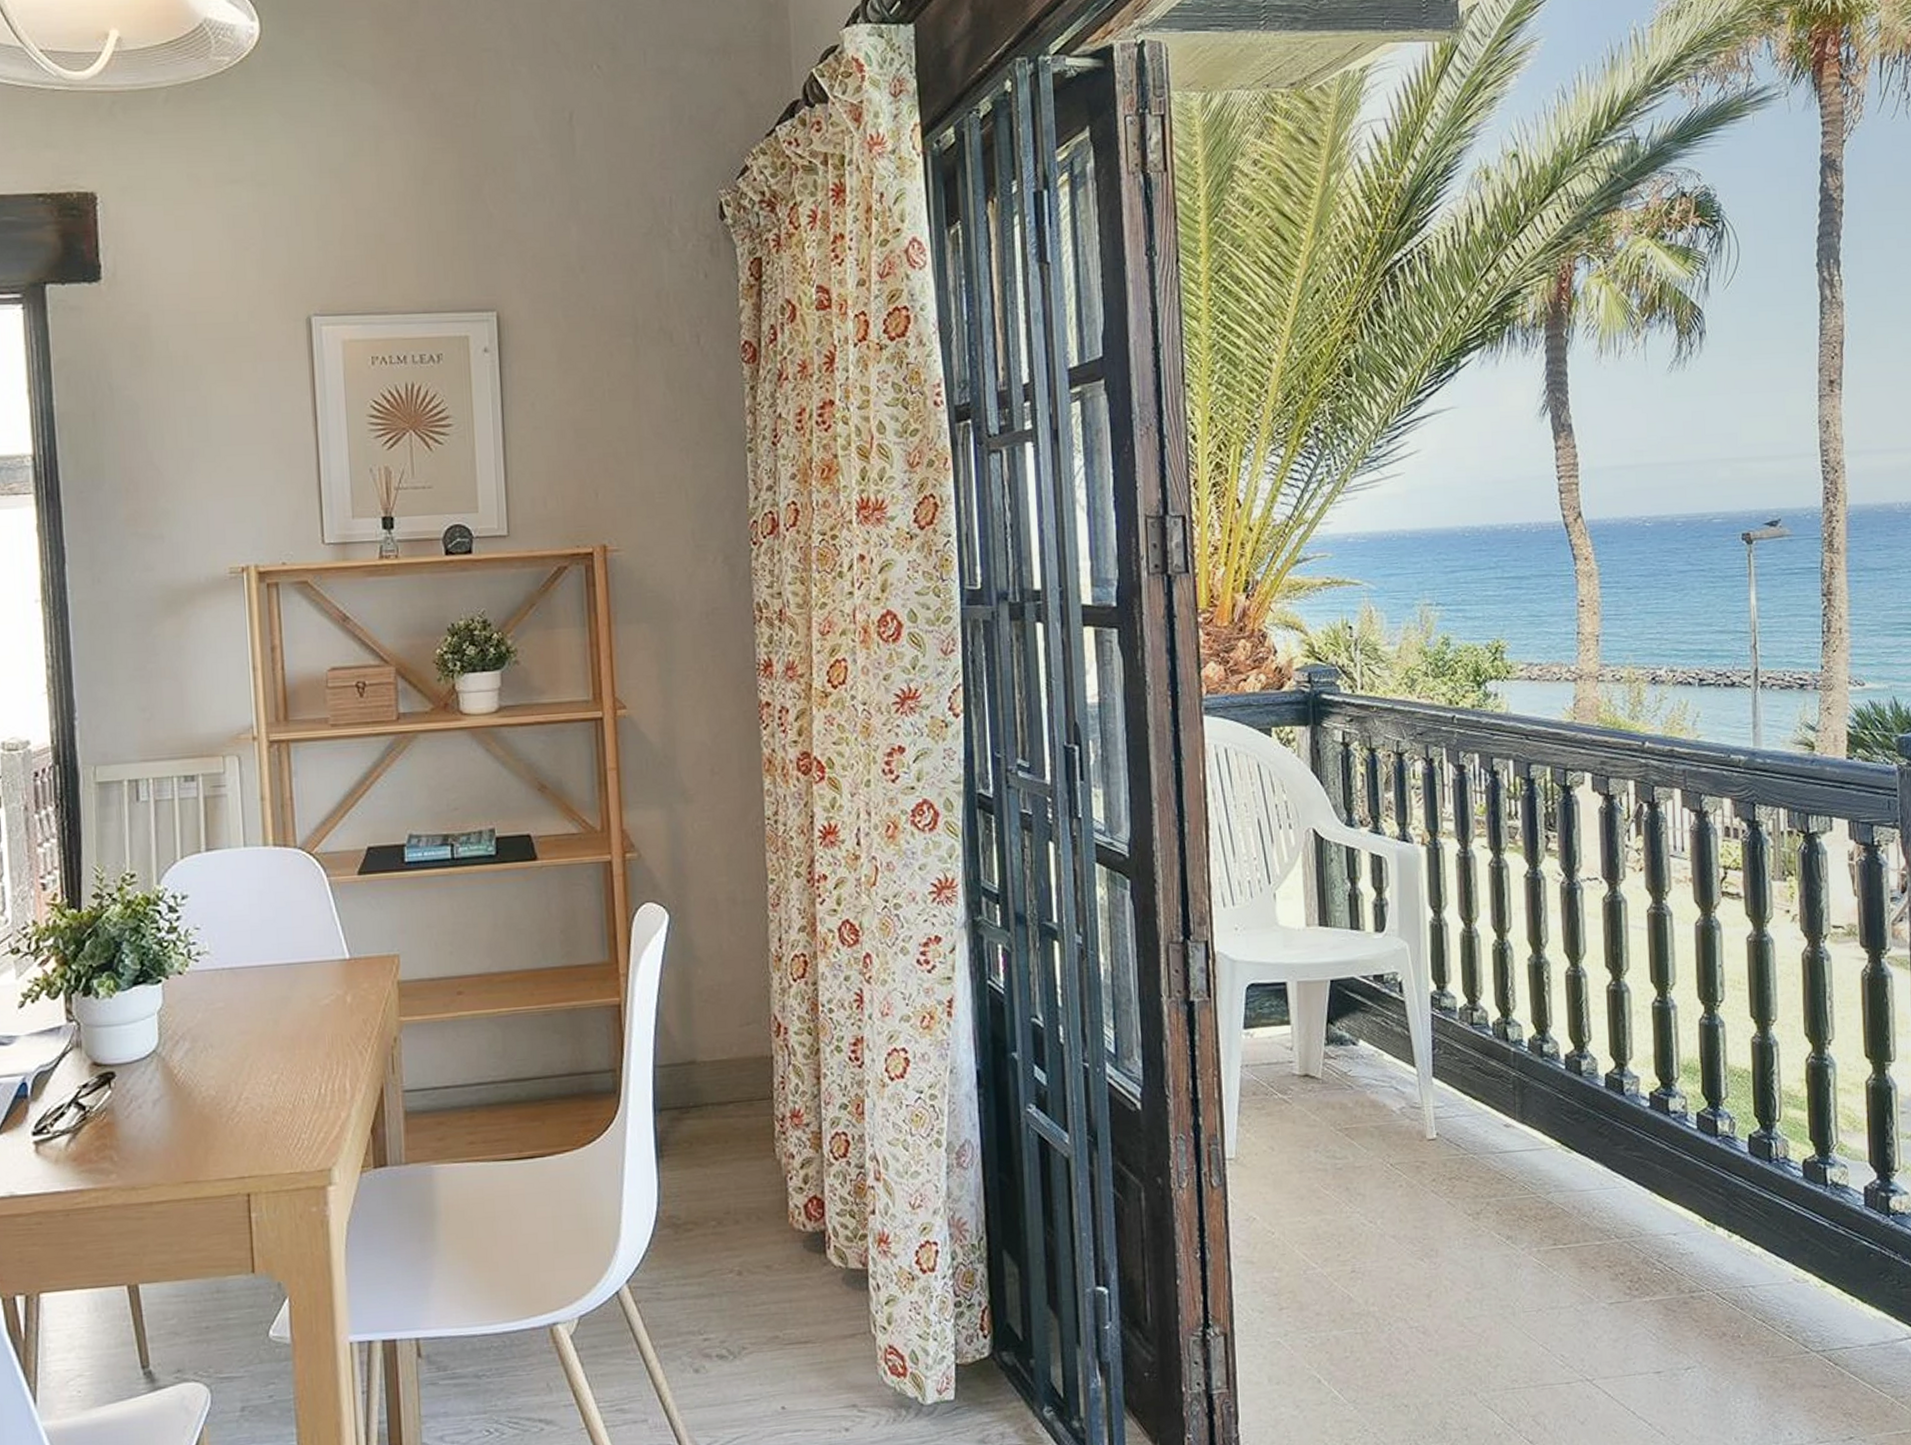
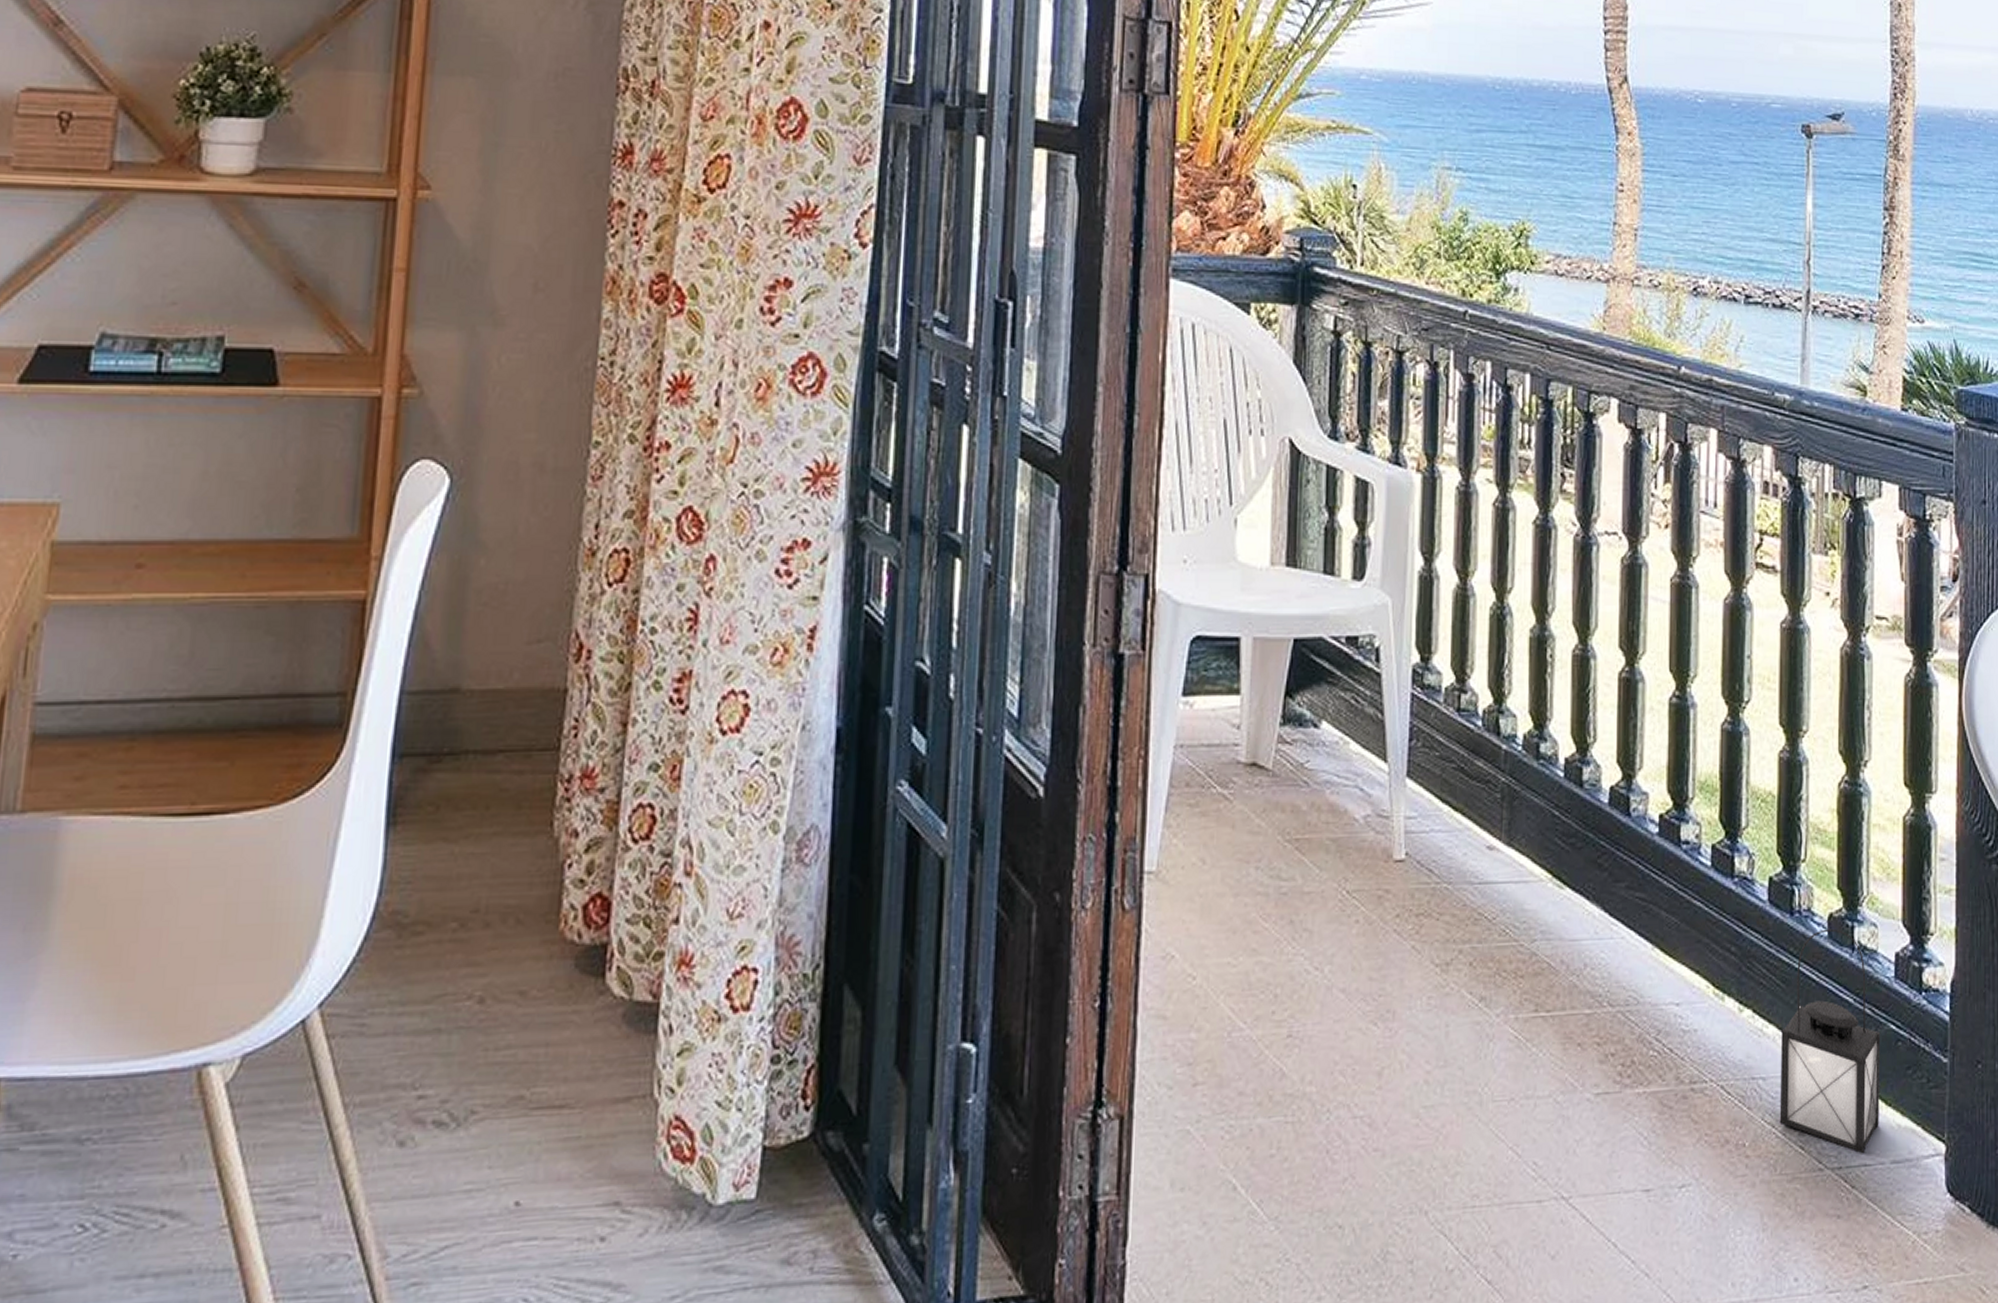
lantern: none [1766,1171,1857,1340] -> present [1779,928,1881,1154]

